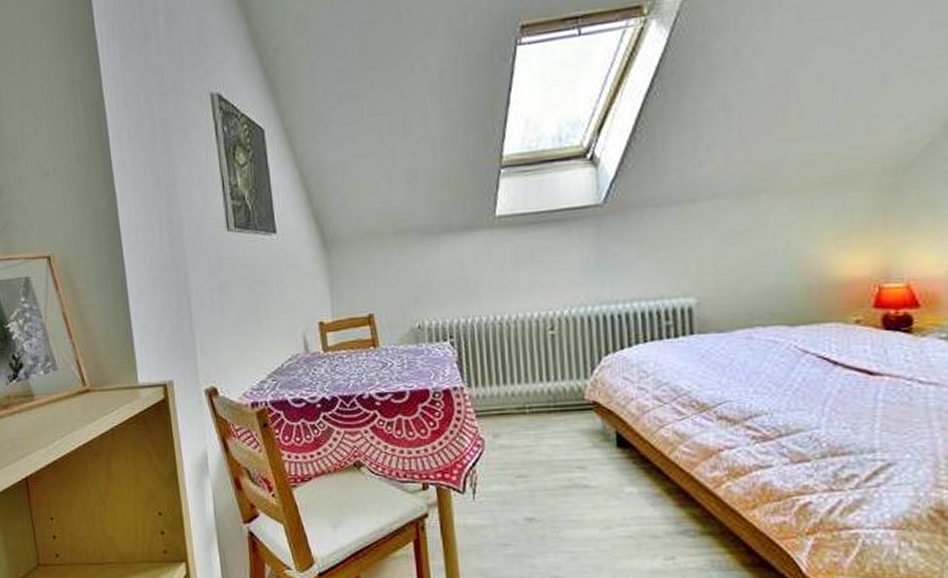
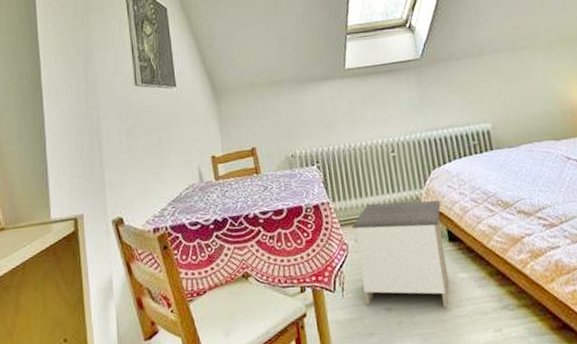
nightstand: none [489,393,612,525] -> present [351,200,449,308]

